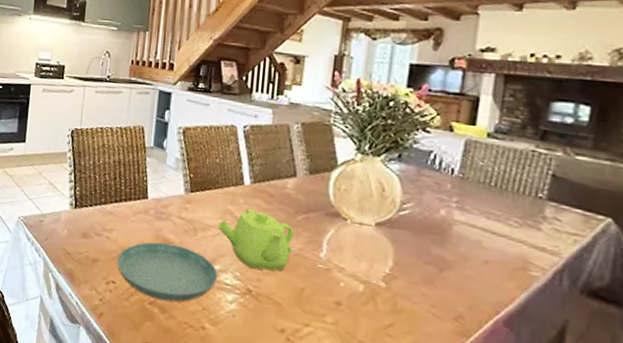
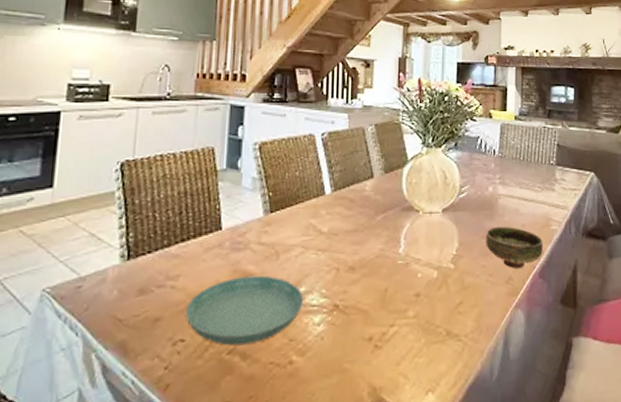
teapot: present [217,208,294,271] -> none [300,218,374,281]
bowl: none [430,254,515,309] -> present [486,226,543,268]

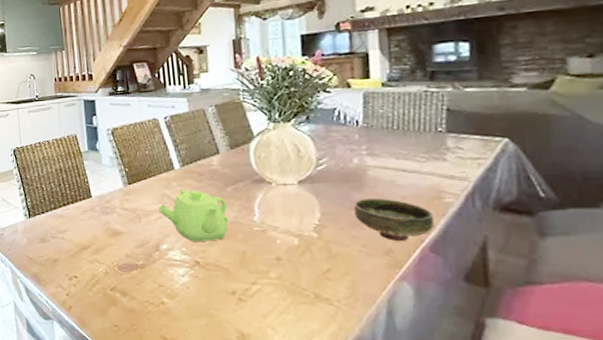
saucer: present [185,275,304,346] -> none [74,233,167,286]
teapot: none [300,218,374,281] -> present [157,189,228,241]

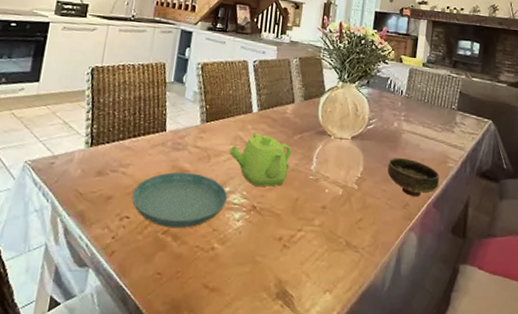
saucer: none [74,233,167,286] -> present [131,172,228,229]

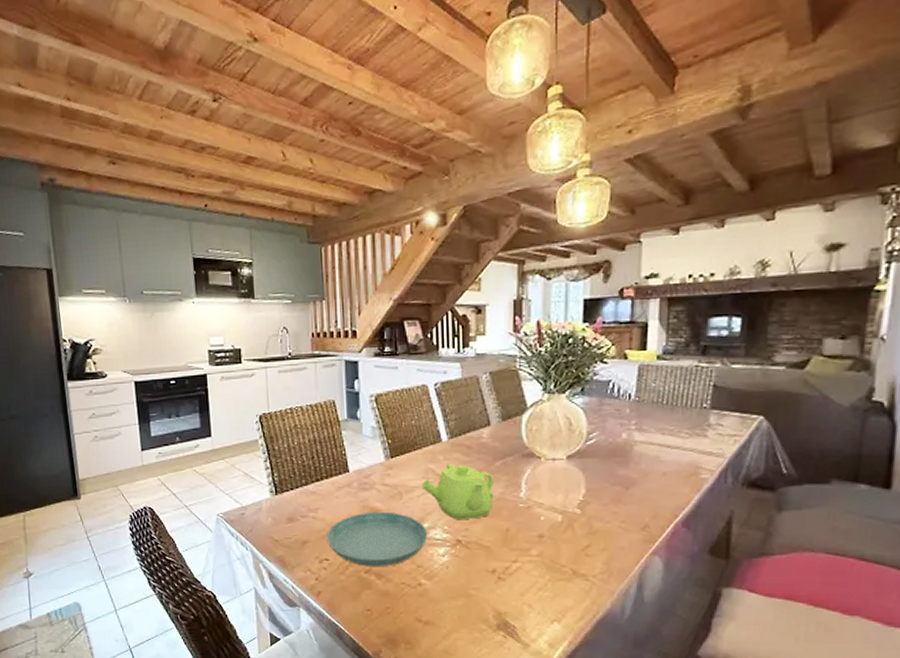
bowl: present [387,157,439,196] -> none [618,473,689,516]

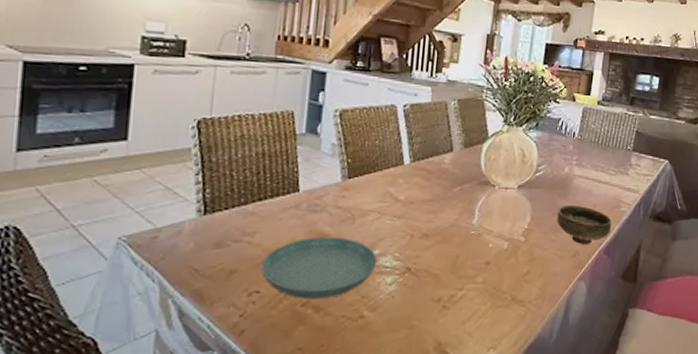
teapot: present [421,464,494,519] -> none [376,188,450,245]
bowl: none [618,473,689,516] -> present [557,204,612,244]

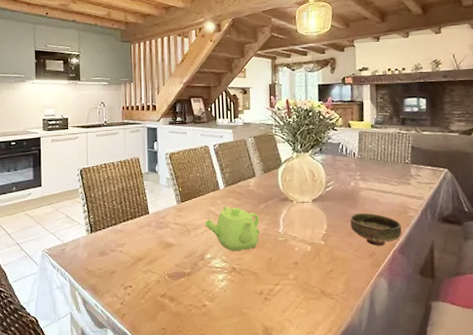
saucer: present [261,237,378,299] -> none [131,245,210,292]
teapot: none [376,188,450,245] -> present [204,206,260,251]

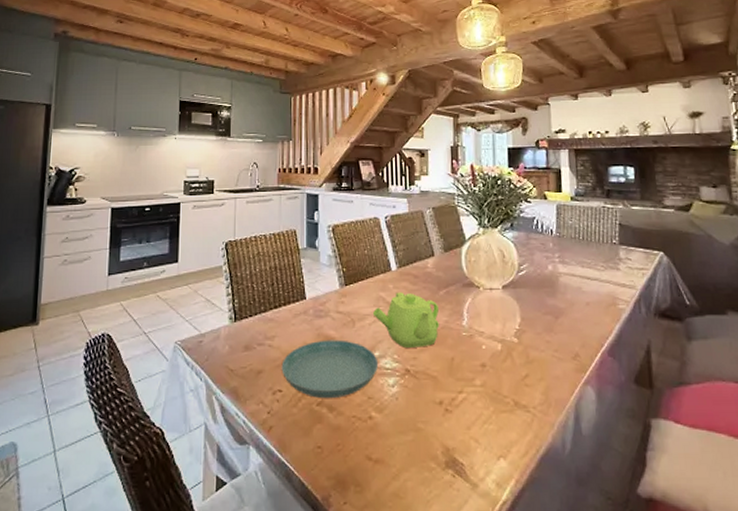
saucer: none [131,245,210,292] -> present [281,340,379,399]
bowl: present [350,212,402,246] -> none [548,303,611,345]

